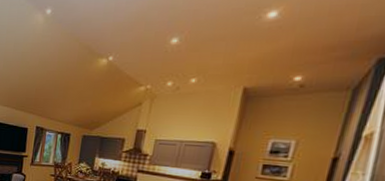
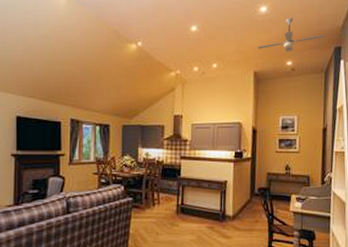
ceiling fan: none [254,23,365,66] -> present [257,18,325,52]

